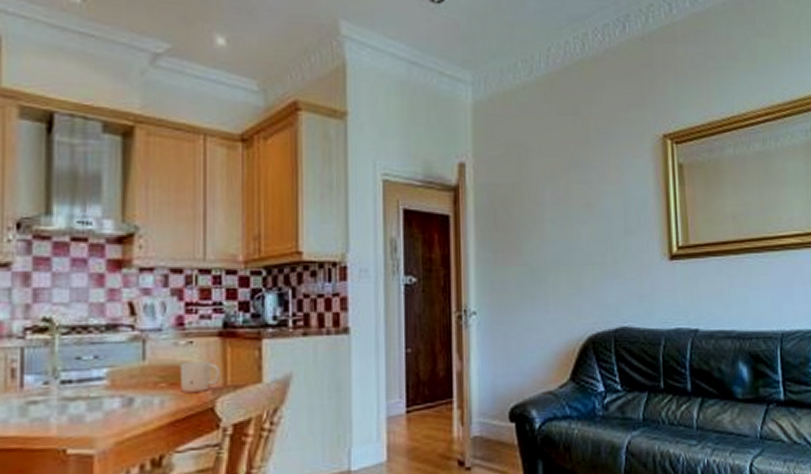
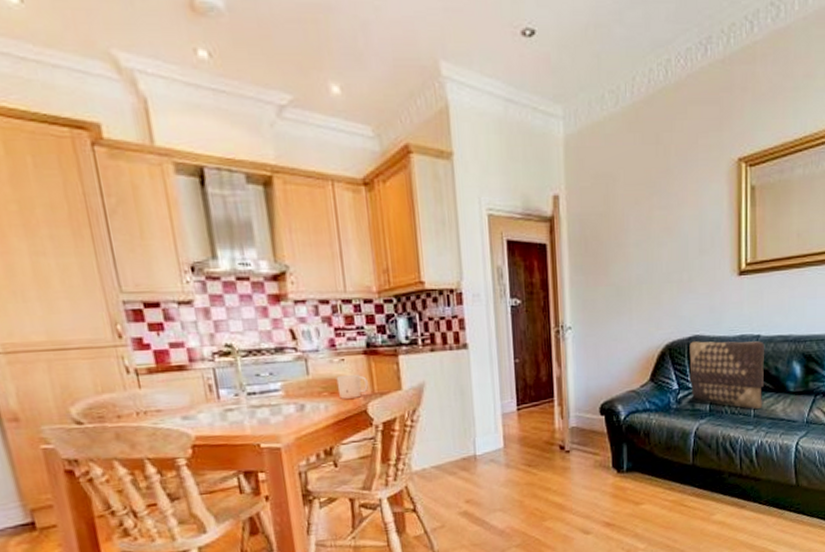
cushion: none [616,334,708,420] -> present [689,341,765,410]

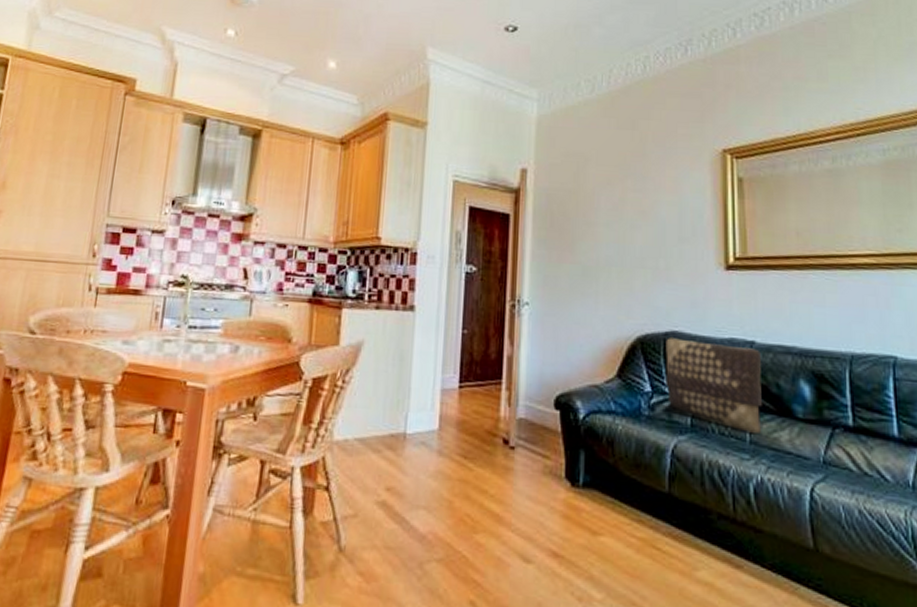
mug: present [336,374,369,400] -> none [274,320,307,348]

